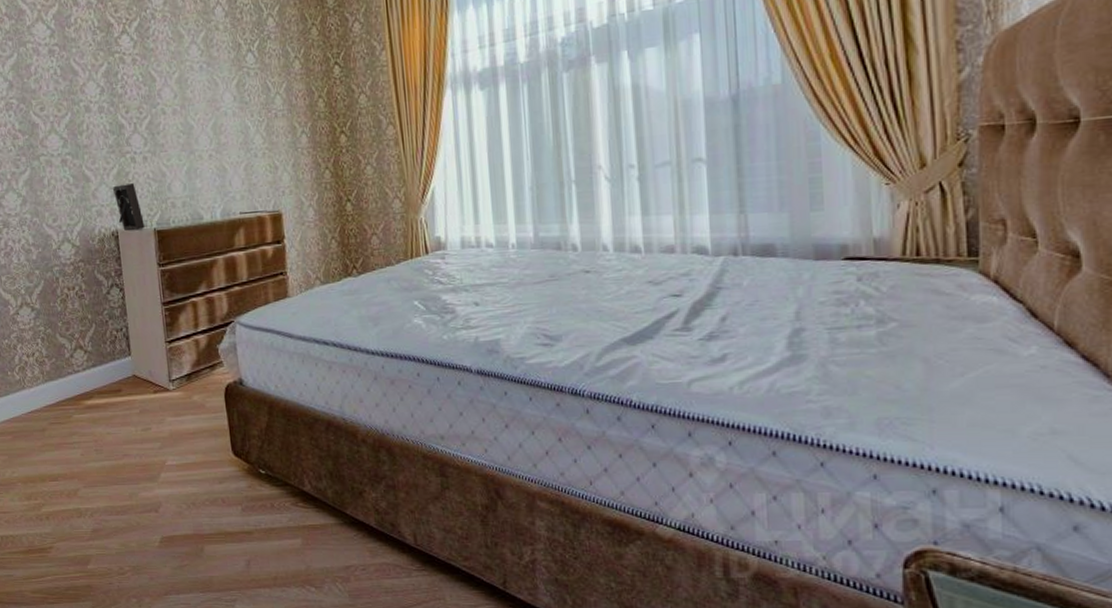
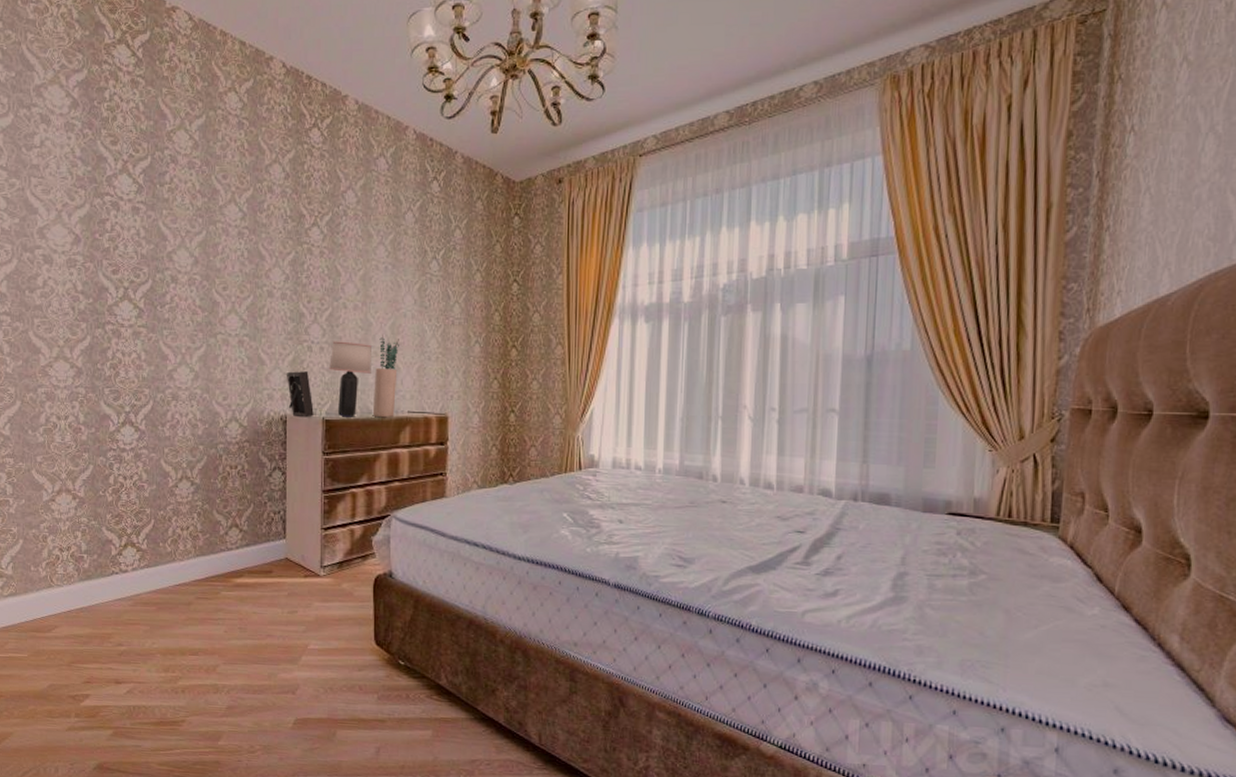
table lamp: none [154,147,198,226] -> present [328,341,371,417]
vase: none [201,135,227,223] -> present [372,333,399,418]

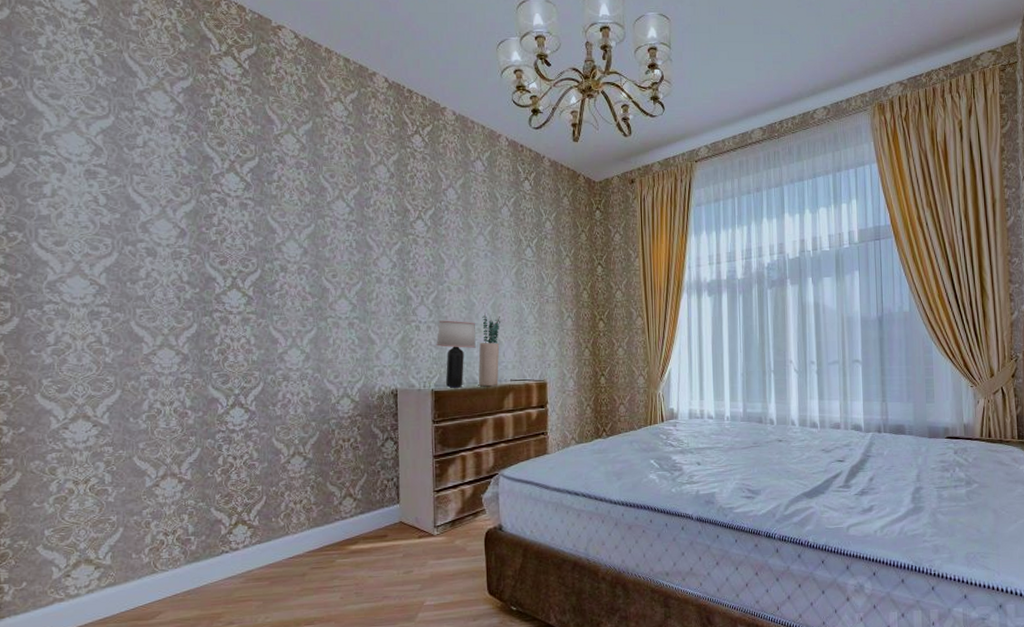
picture frame: present [287,371,314,418] -> none [396,348,423,391]

